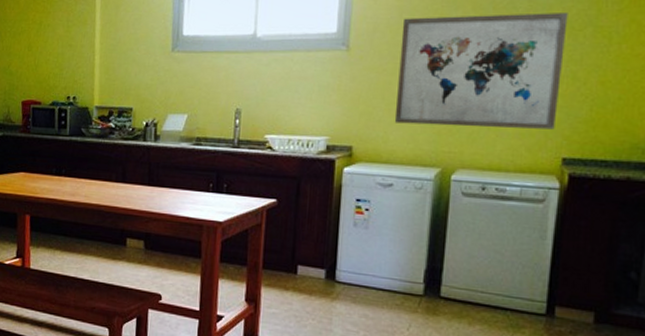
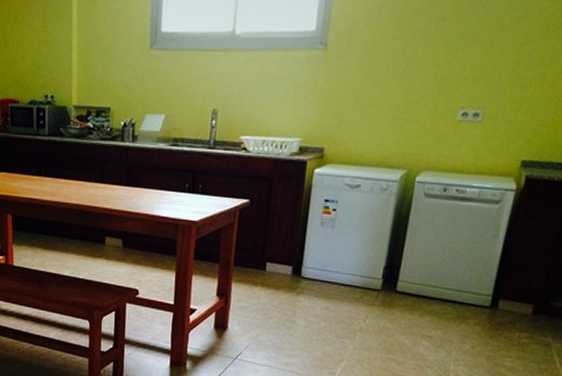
wall art: present [394,13,568,130] -> none [366,12,545,133]

